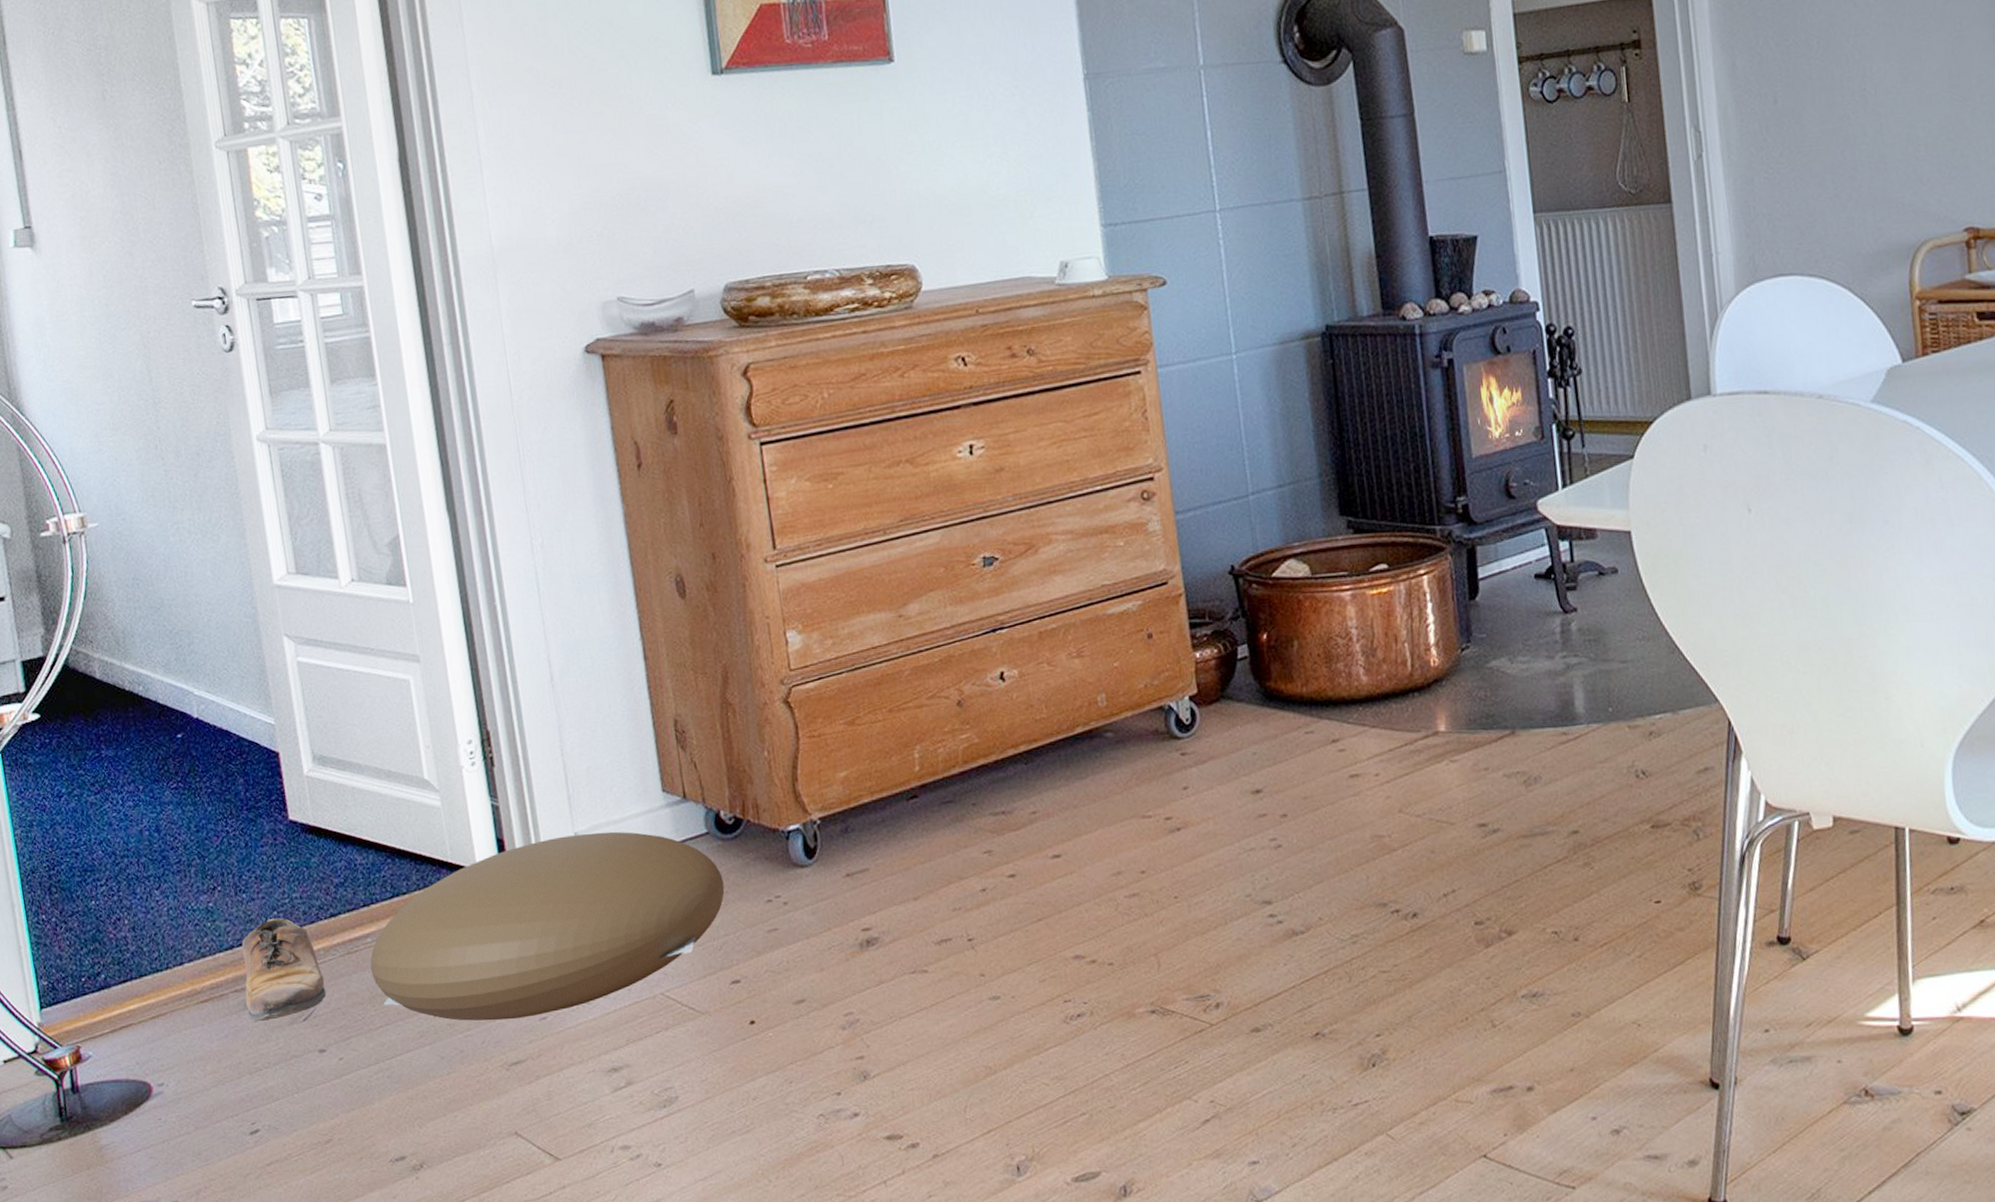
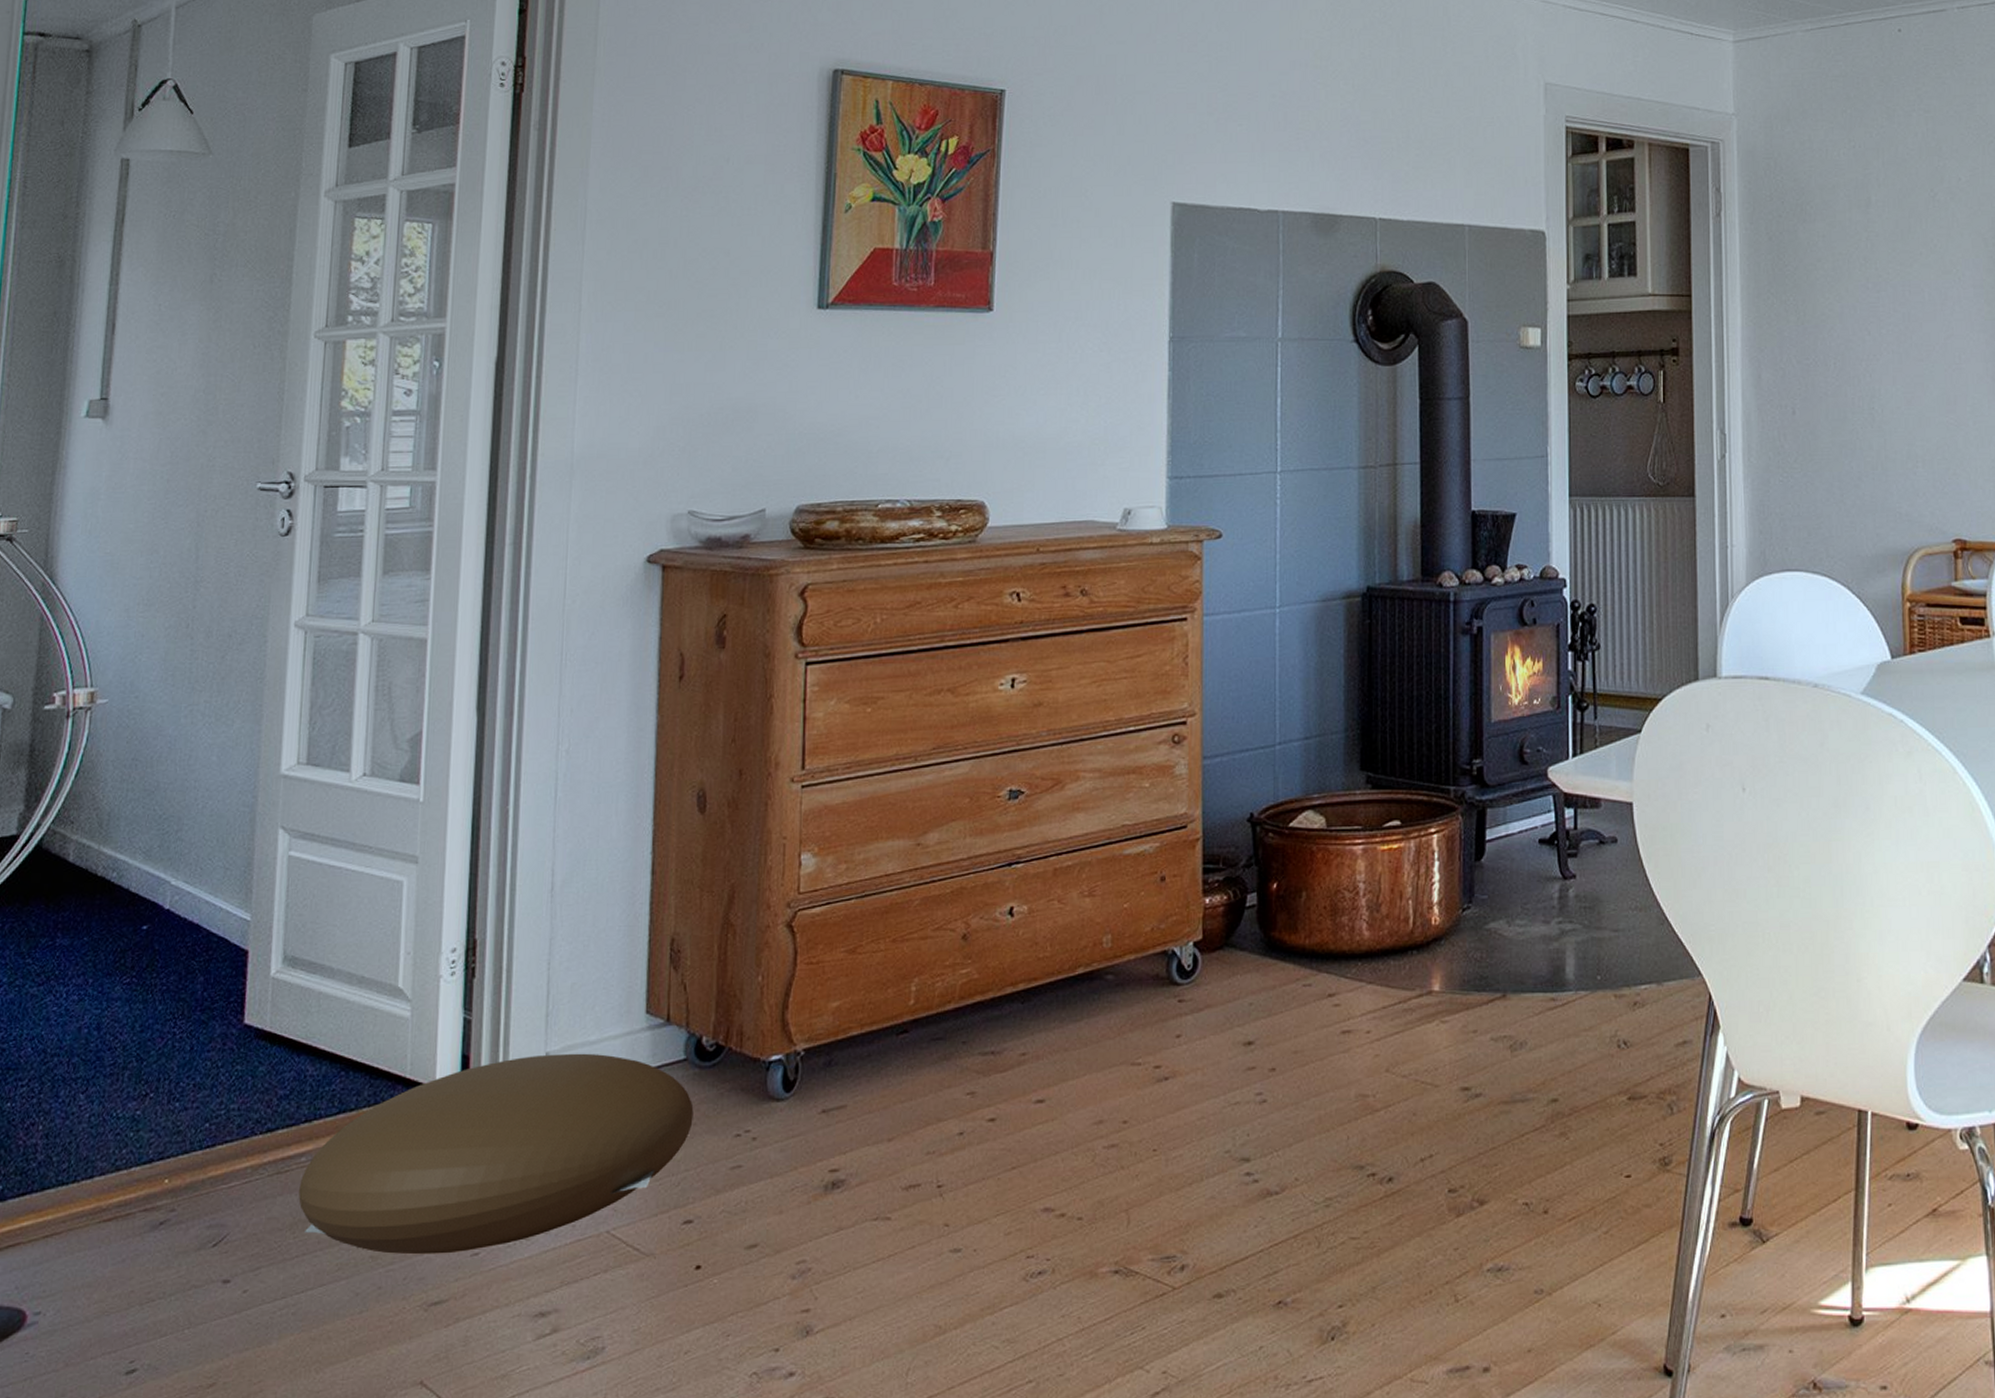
shoe: present [241,917,327,1022] -> none [152,1130,246,1246]

